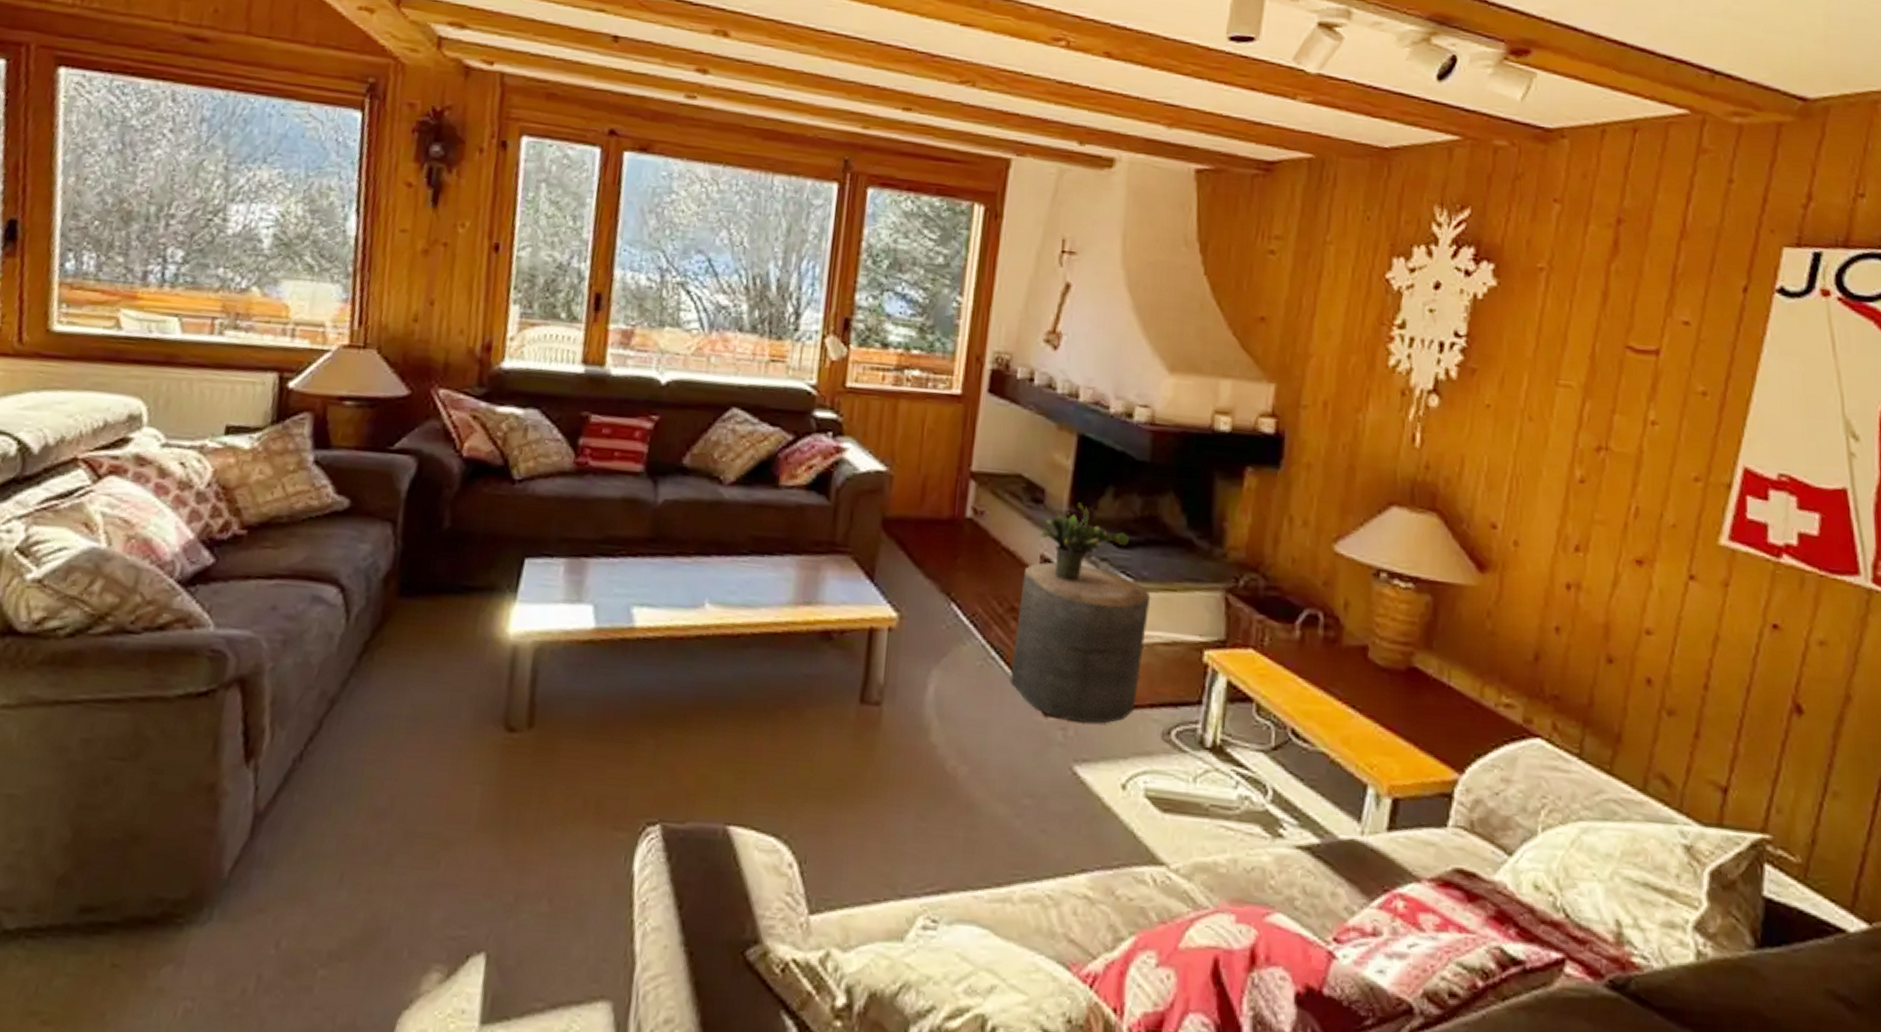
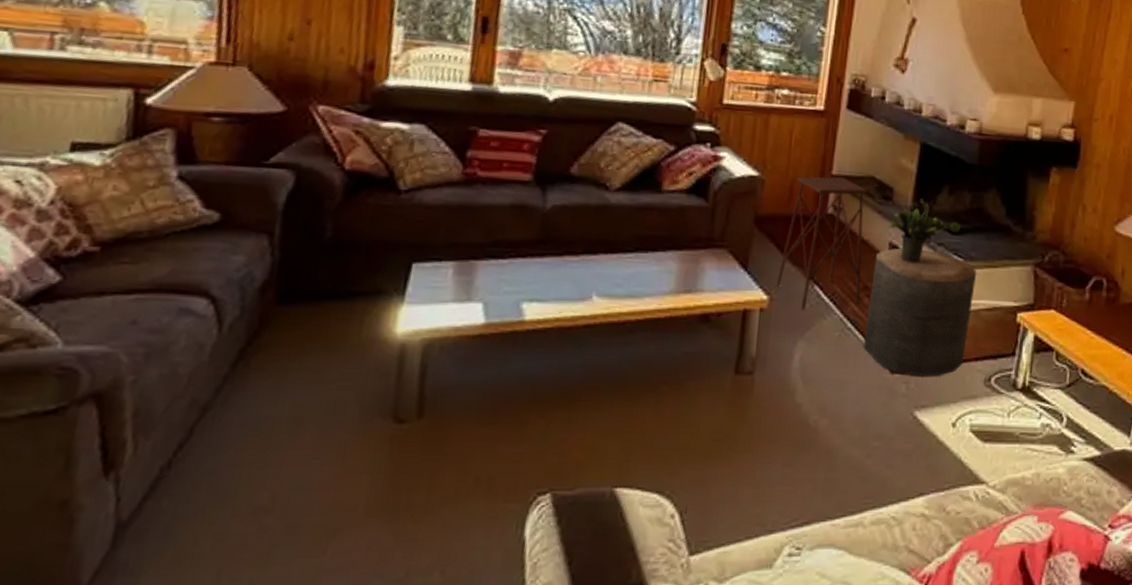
side table: none [906,472,1014,632] -> present [776,176,868,310]

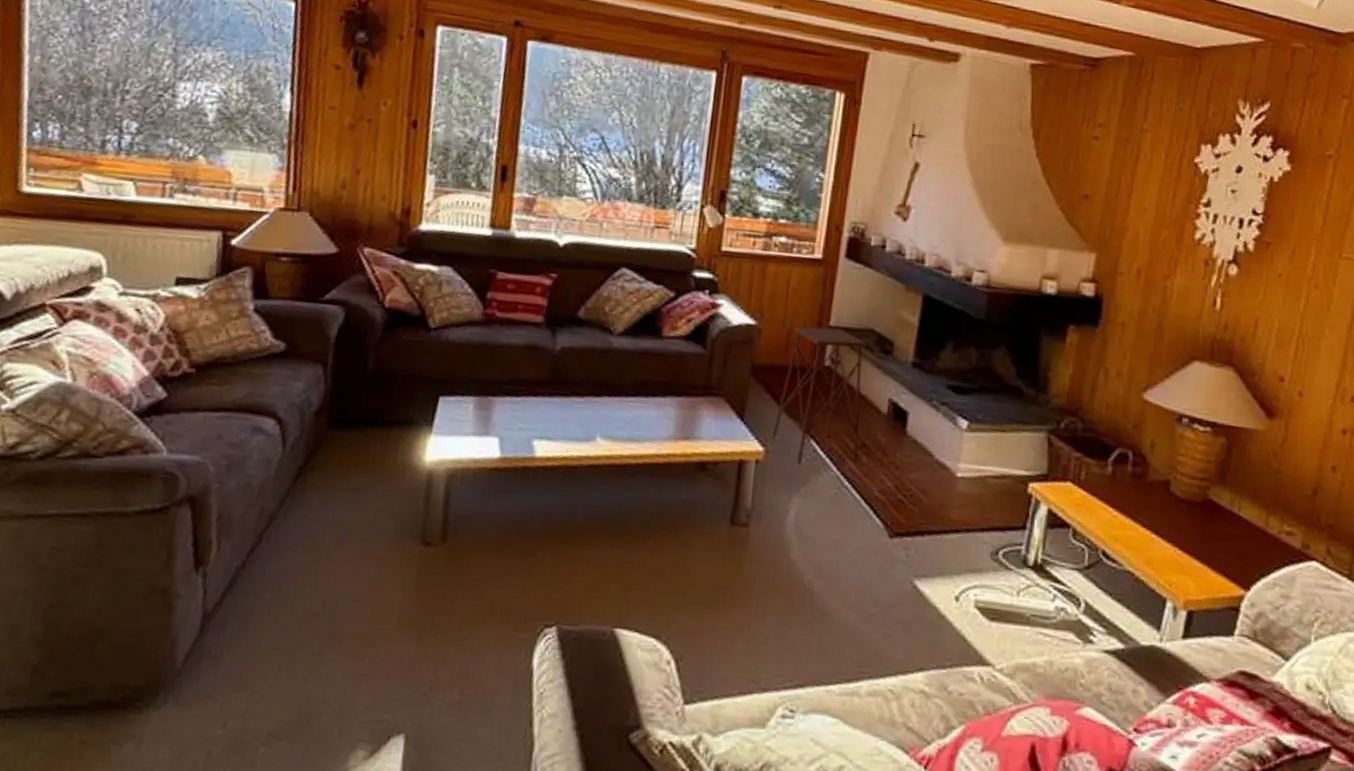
stool: present [863,248,977,377] -> none [860,405,984,545]
potted plant: present [888,198,961,264] -> none [887,354,967,423]

